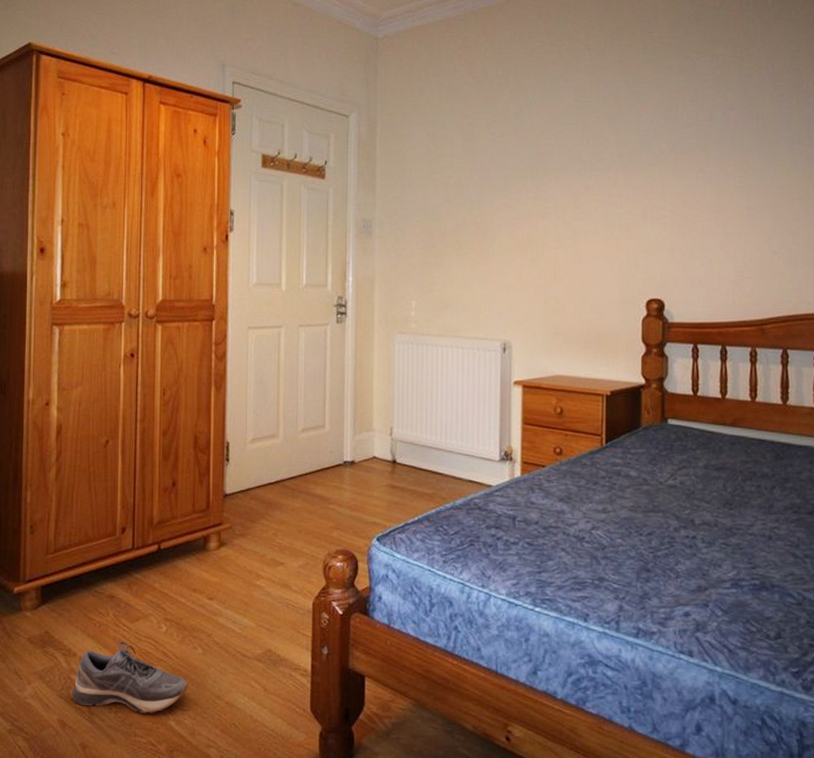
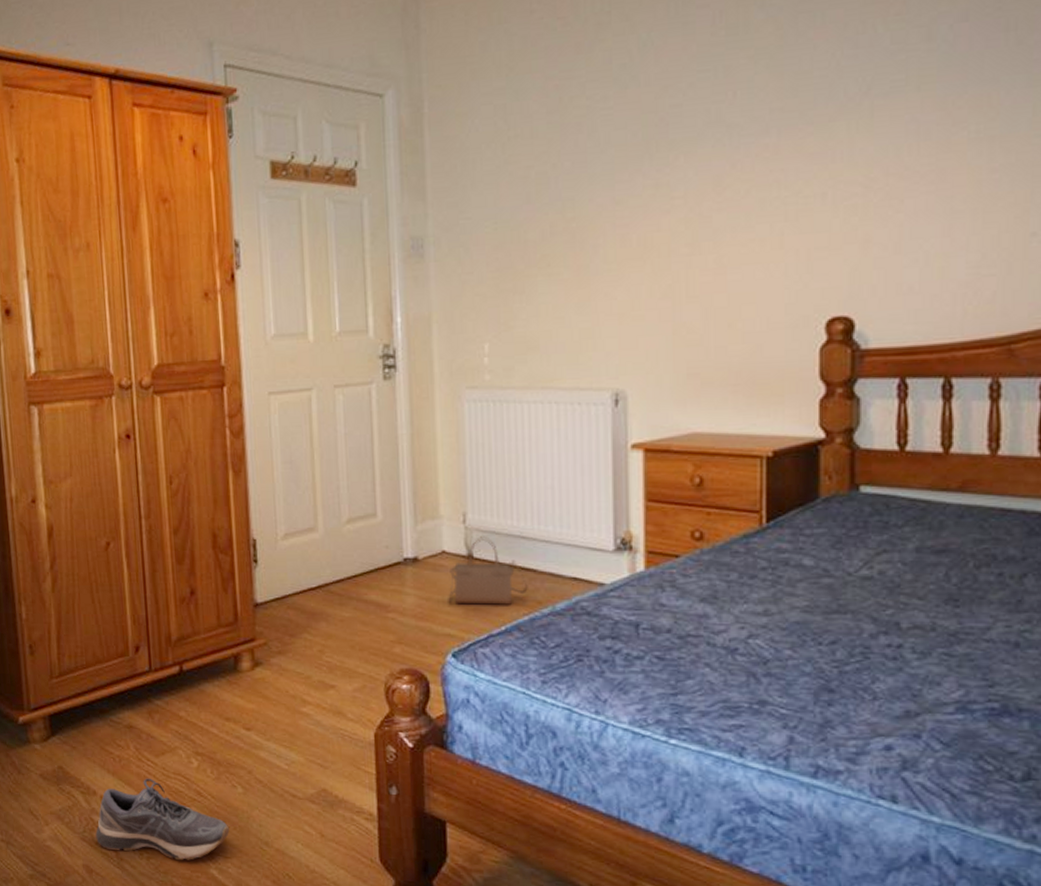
handbag: none [376,446,436,501] -> present [448,536,528,606]

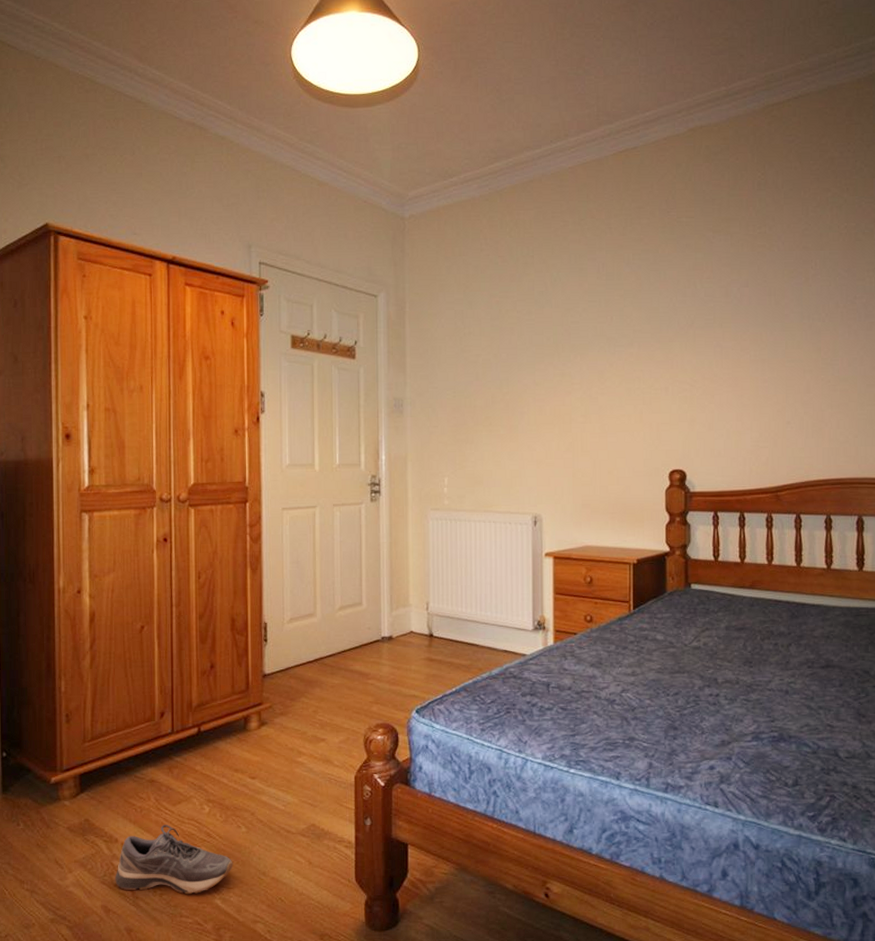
handbag: present [448,536,528,606] -> none [414,620,472,673]

